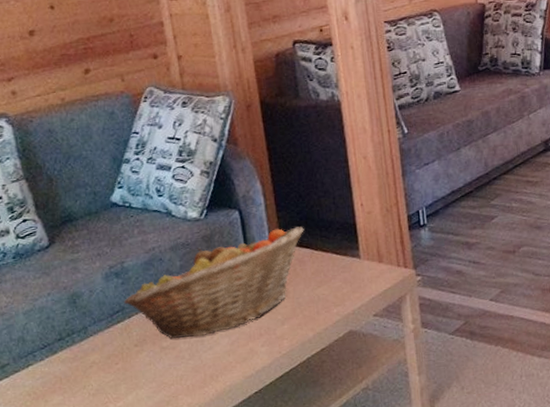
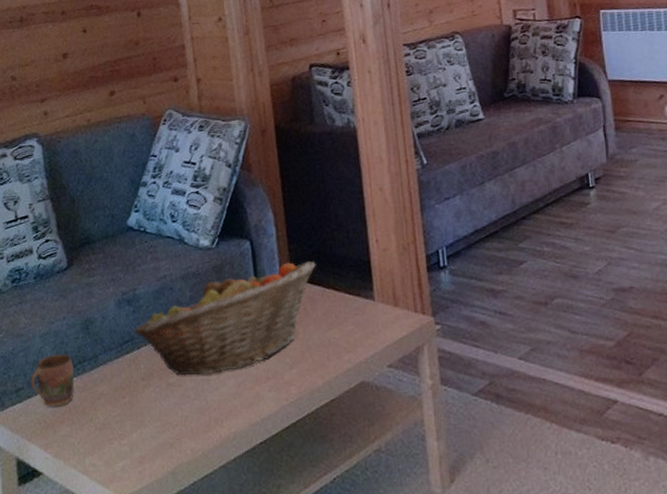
mug: none [15,328,65,379] -> present [29,353,75,407]

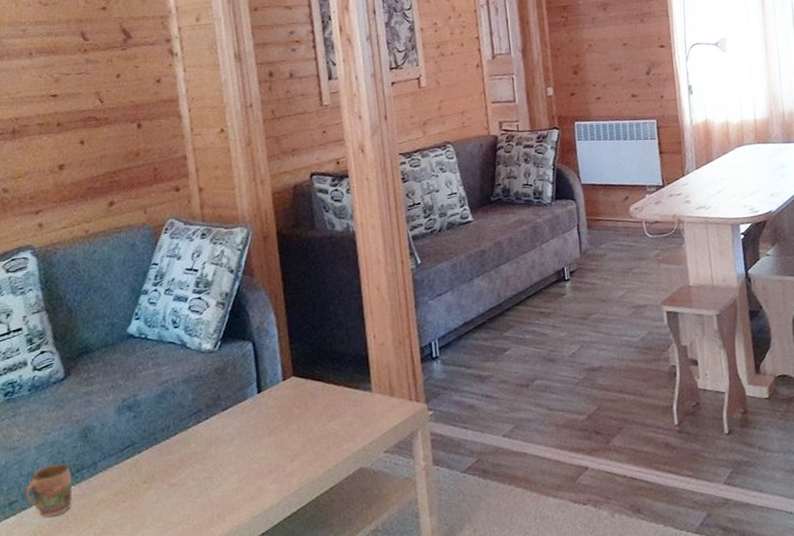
fruit basket: present [133,261,316,376] -> none [134,359,317,476]

